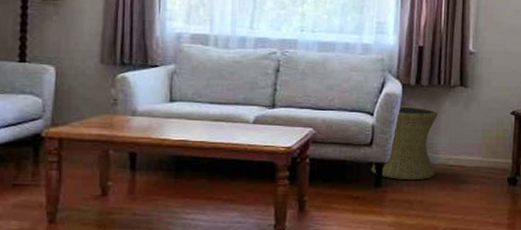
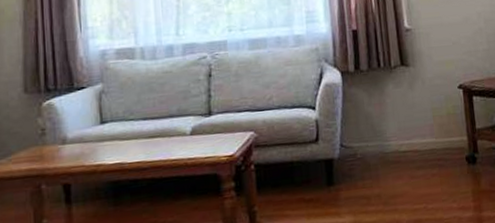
side table: present [371,105,439,179] -> none [321,93,389,175]

